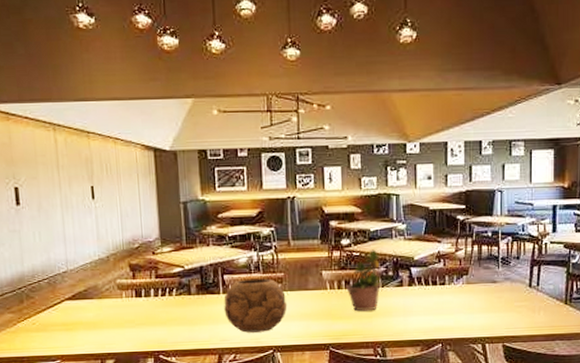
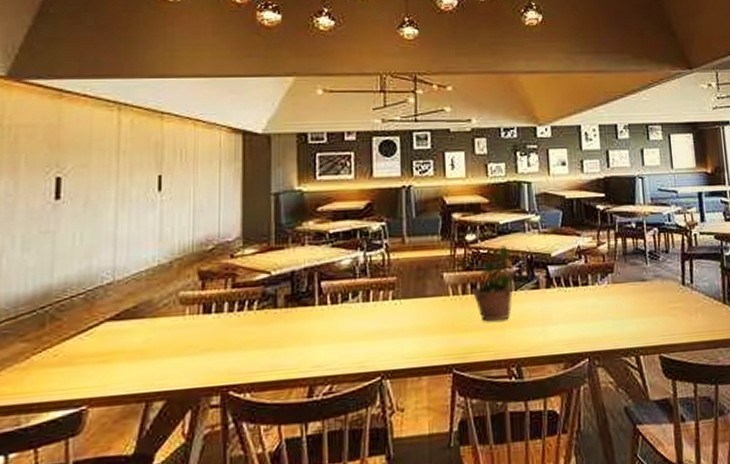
decorative bowl: present [224,278,288,333] -> none [319,284,400,355]

